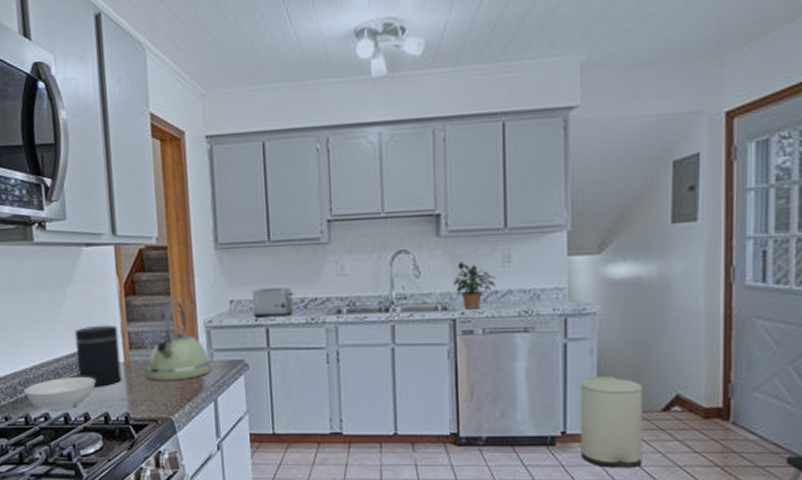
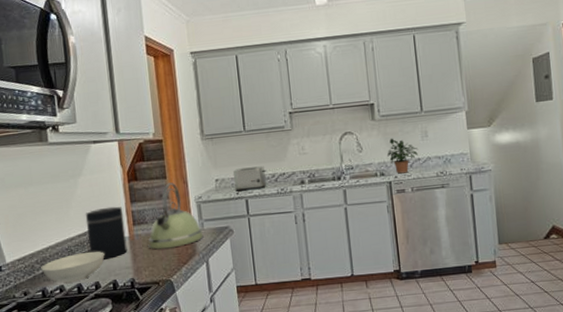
pedal bin: present [579,376,643,469] -> none [485,215,535,286]

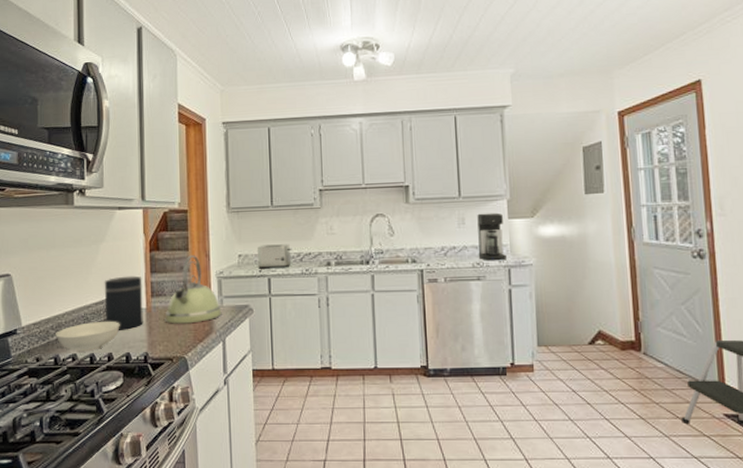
potted plant: present [387,138,419,174] -> none [420,223,455,262]
coffee maker: none [439,124,467,170] -> present [477,212,507,261]

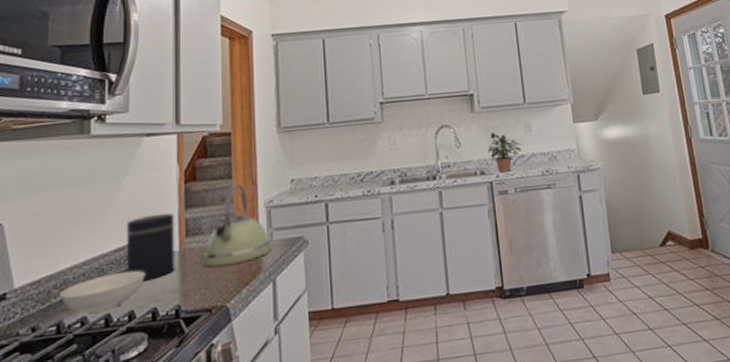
toaster: present [258,244,292,269] -> none [313,163,352,194]
potted plant: none [420,223,455,262] -> present [488,132,522,173]
coffee maker: present [477,212,507,261] -> none [543,117,575,168]

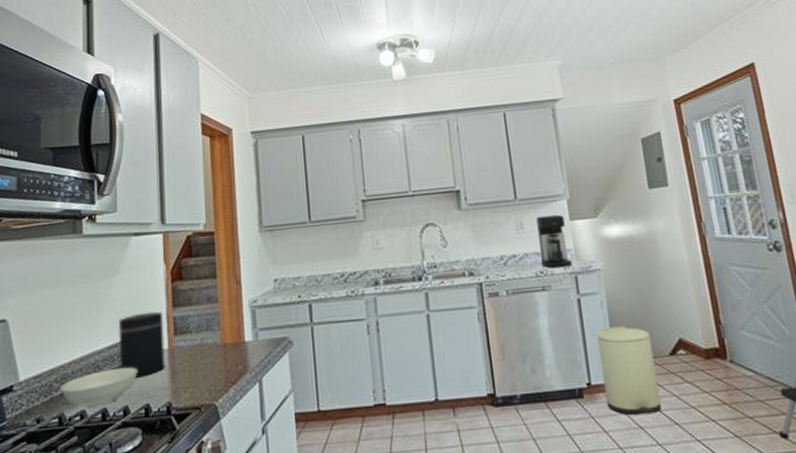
kettle: present [202,183,272,268] -> none [190,283,257,366]
potted plant: present [488,132,522,173] -> none [476,230,514,274]
coffee maker: none [543,117,575,168] -> present [536,214,572,269]
pedal bin: none [596,220,653,303] -> present [596,325,662,416]

